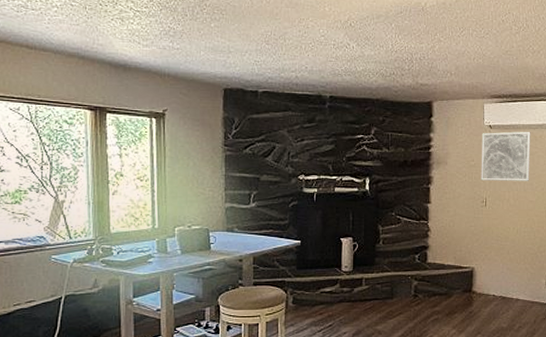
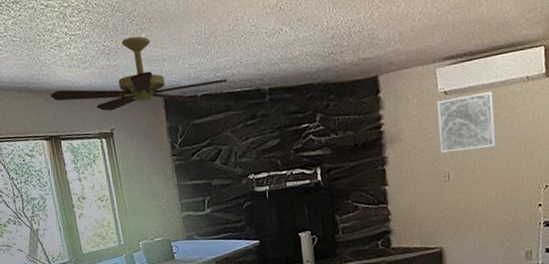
ceiling fan: none [102,24,291,97] -> present [50,36,228,111]

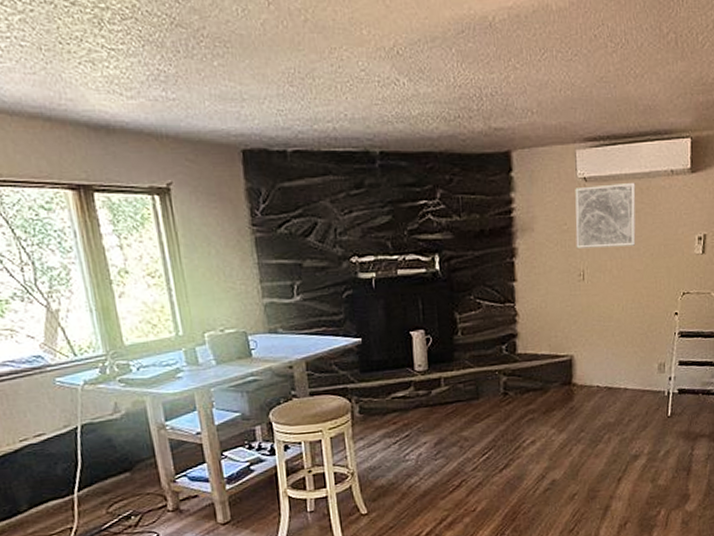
ceiling fan: present [50,36,228,111] -> none [77,64,328,159]

